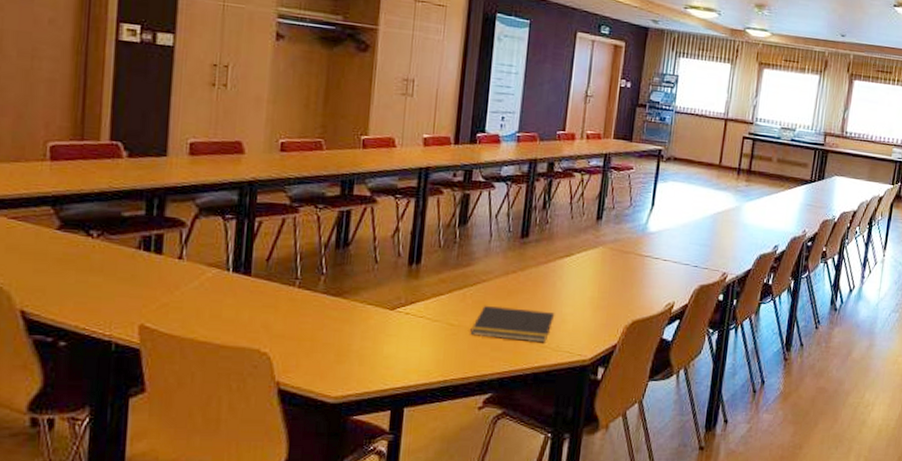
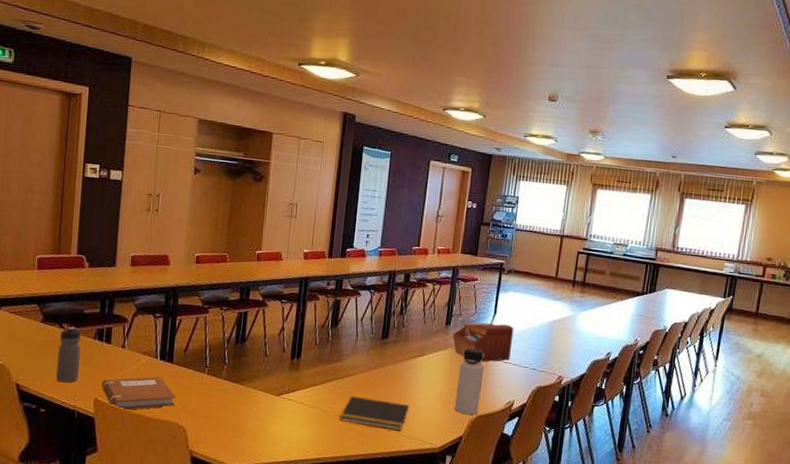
water bottle: none [82,233,119,307] -> present [56,326,81,383]
notebook: none [149,293,256,338] -> present [101,376,176,411]
sewing box: none [604,216,674,261] -> present [452,323,514,362]
water bottle: none [606,245,641,321] -> present [454,347,485,415]

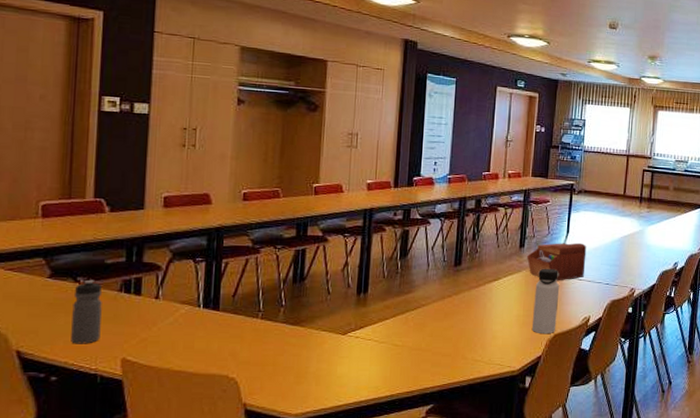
notebook: present [101,376,176,411] -> none [130,327,224,368]
notepad: present [339,395,410,431] -> none [413,326,486,358]

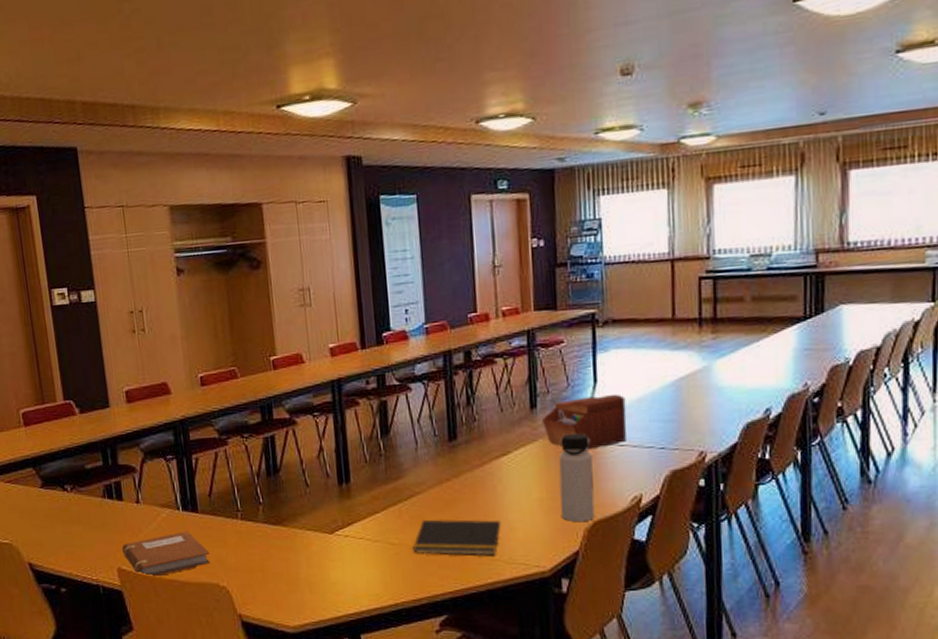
water bottle: present [71,279,103,344] -> none [64,487,95,555]
notebook: none [130,327,224,368] -> present [121,531,211,577]
notepad: none [413,326,486,358] -> present [413,519,502,556]

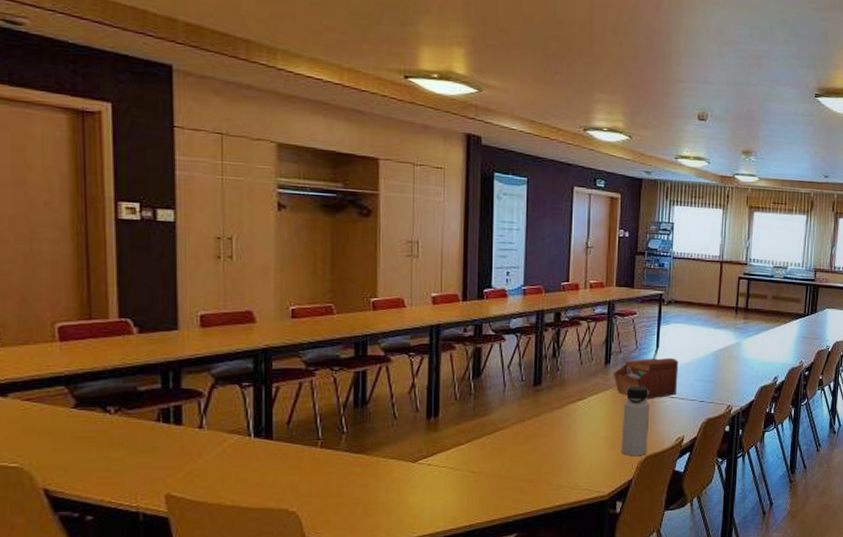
notebook: present [121,531,211,577] -> none [174,458,281,503]
notepad: present [413,519,502,556] -> none [492,451,572,483]

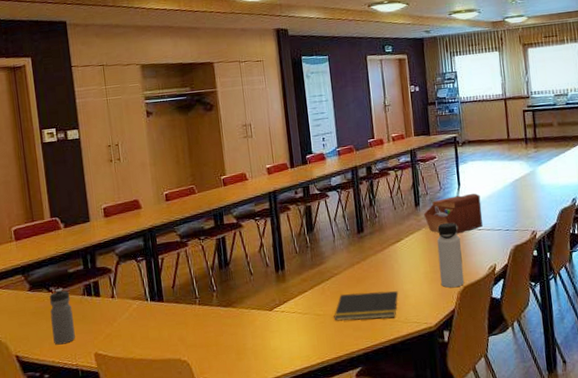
water bottle: none [104,409,139,480] -> present [49,288,75,345]
notepad: none [492,451,572,483] -> present [334,291,399,321]

